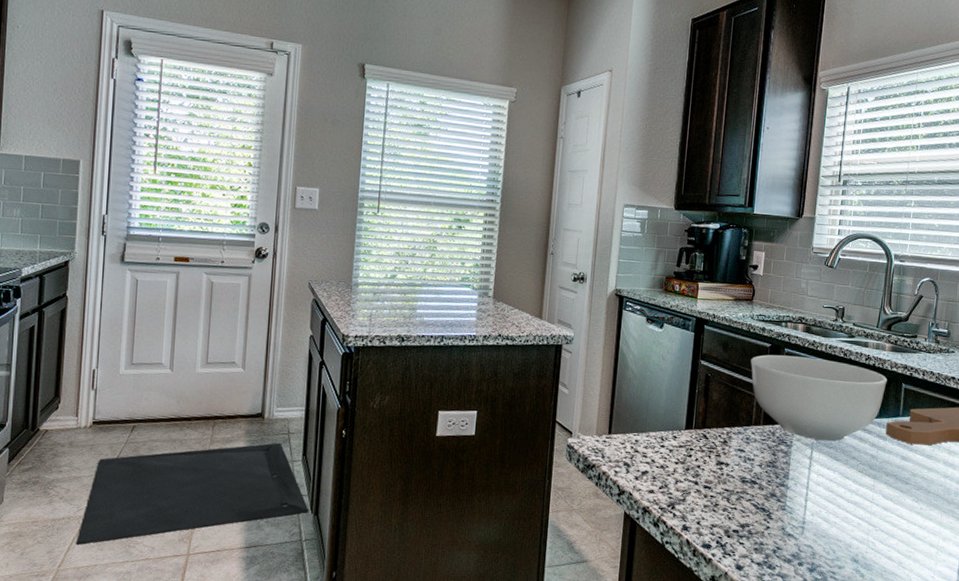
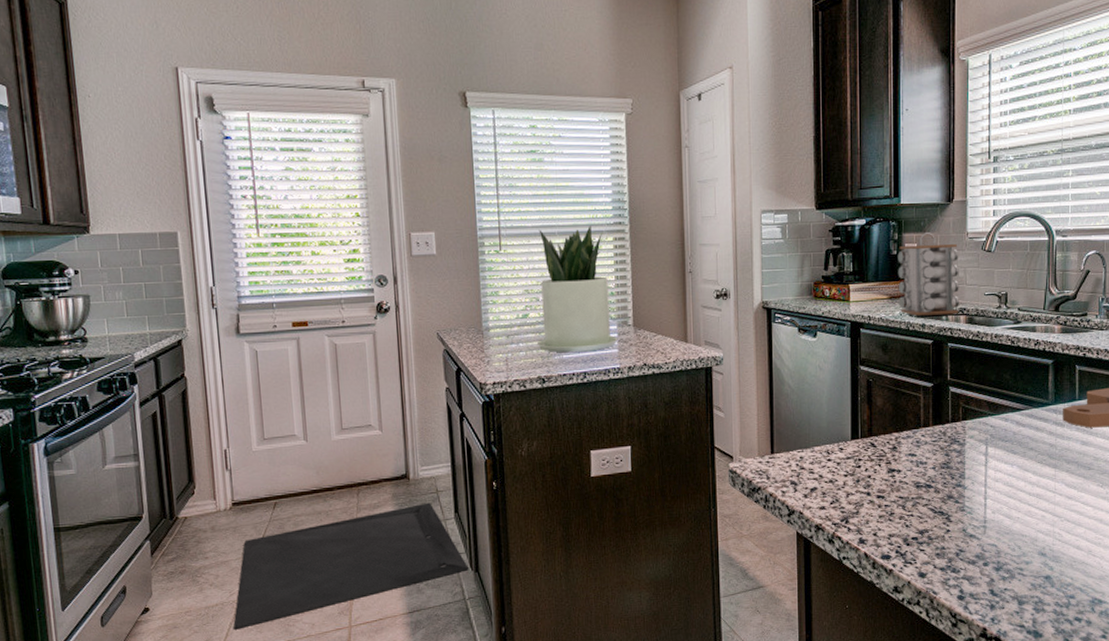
planter: none [400,197,478,317] -> present [536,226,618,353]
spice rack: none [743,243,803,323] -> present [898,233,959,317]
bowl: present [750,354,888,441] -> none [913,349,1060,435]

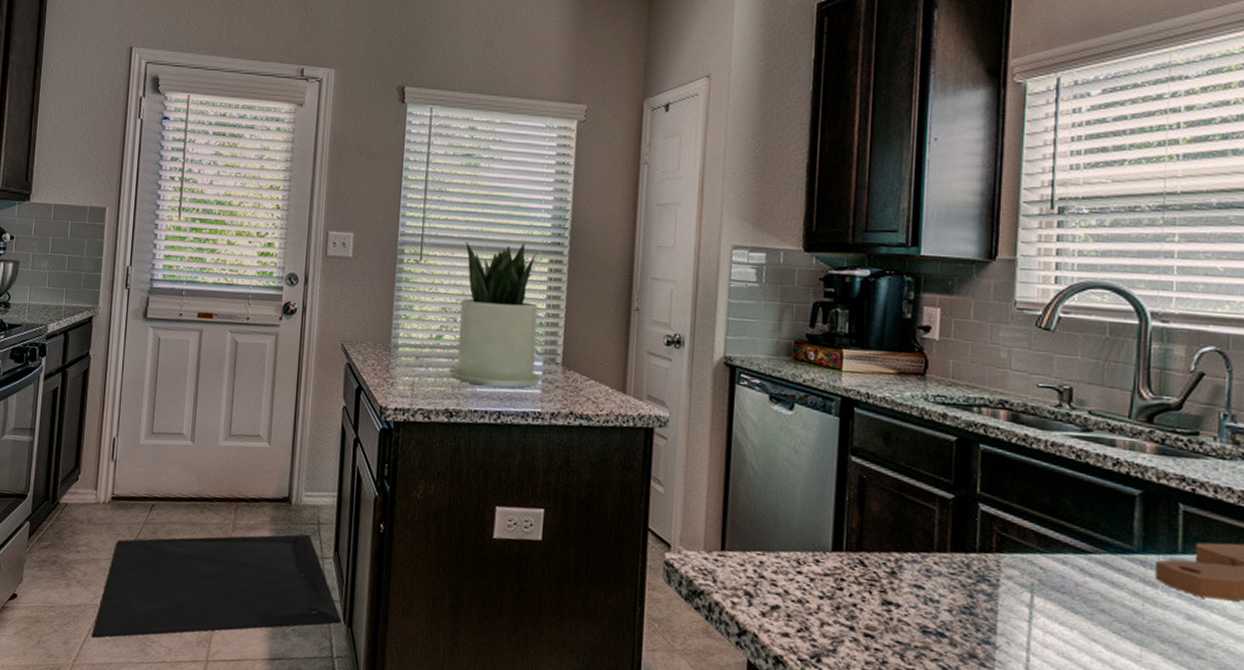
spice rack: present [898,233,959,317] -> none [910,295,1001,408]

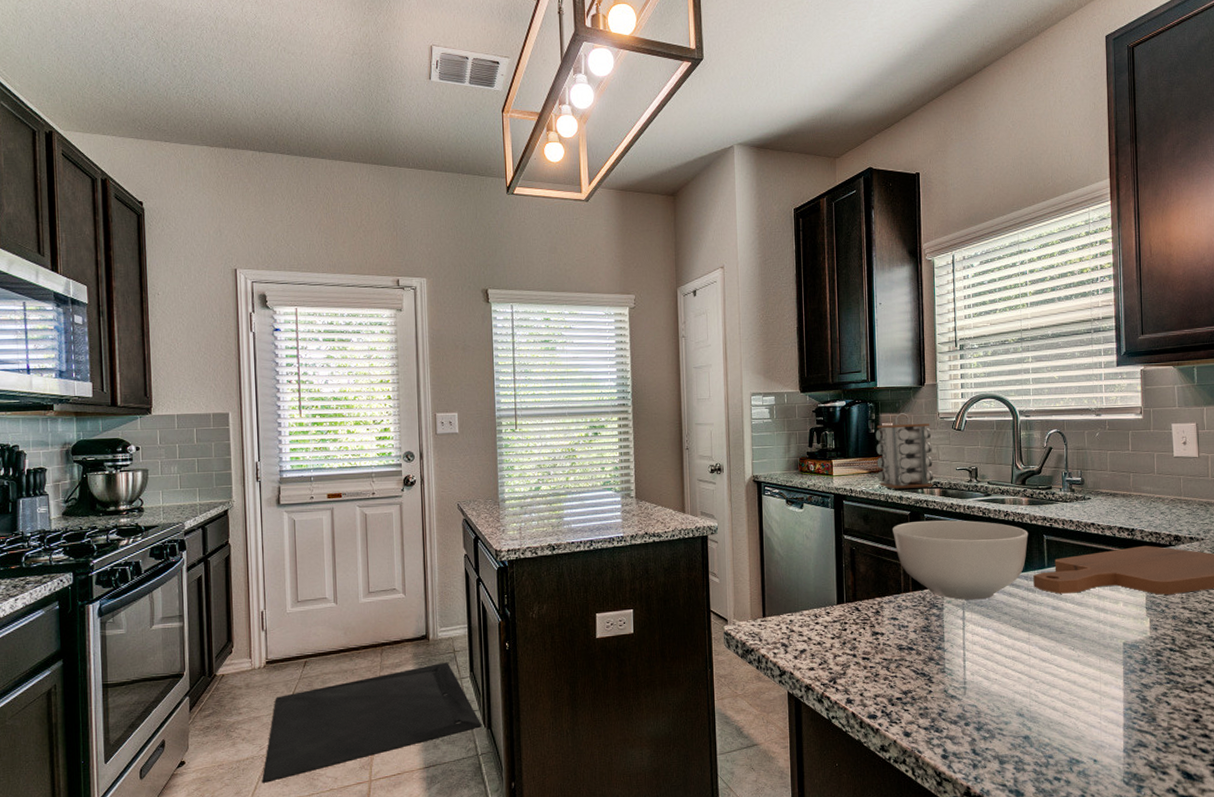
planter: present [448,241,543,388] -> none [547,407,622,523]
spice rack: none [910,295,1001,408] -> present [875,413,934,490]
bowl: none [927,451,1153,584] -> present [893,520,1029,600]

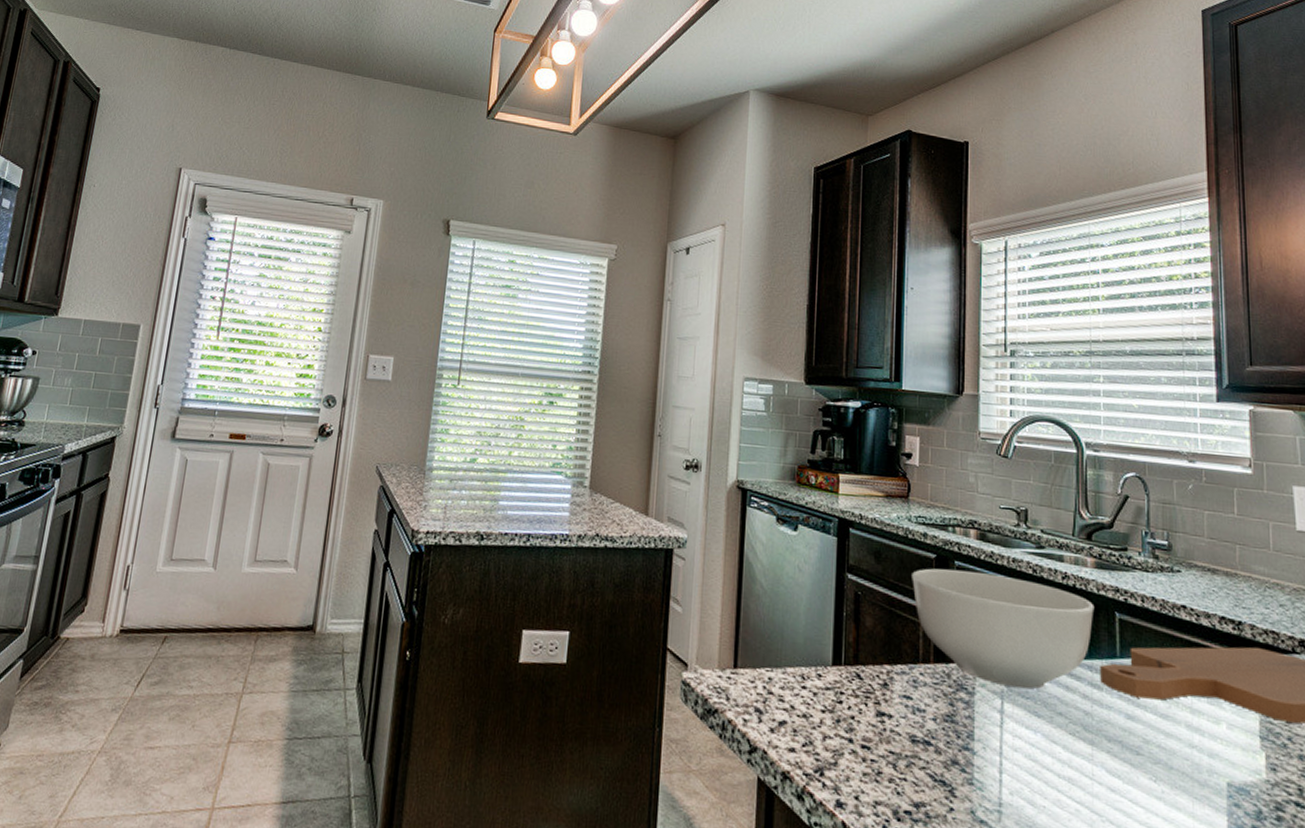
door mat: present [262,662,482,783] -> none [84,664,361,789]
spice rack: present [875,413,934,490] -> none [896,426,969,527]

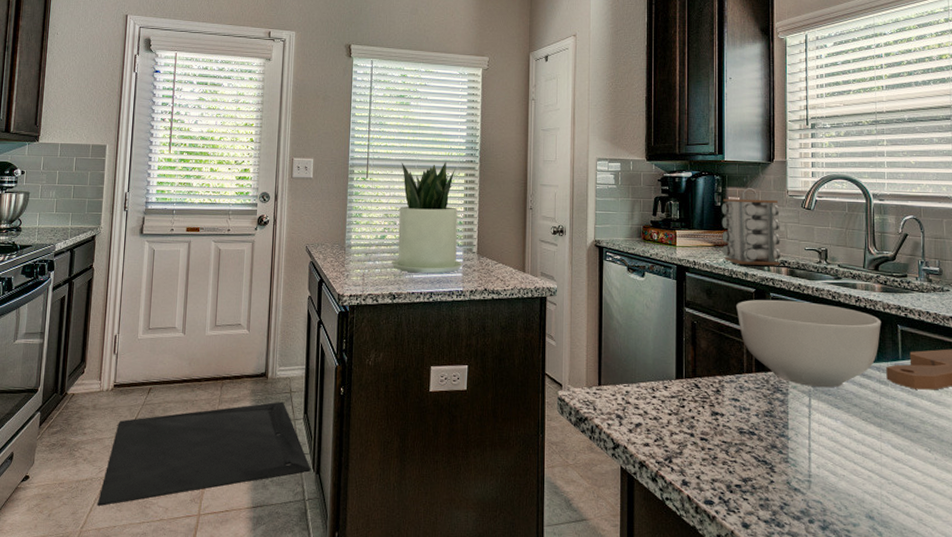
door mat: none [84,664,361,789] -> present [98,401,311,506]
planter: none [480,367,571,511] -> present [391,162,463,274]
spice rack: none [896,426,969,527] -> present [722,188,781,267]

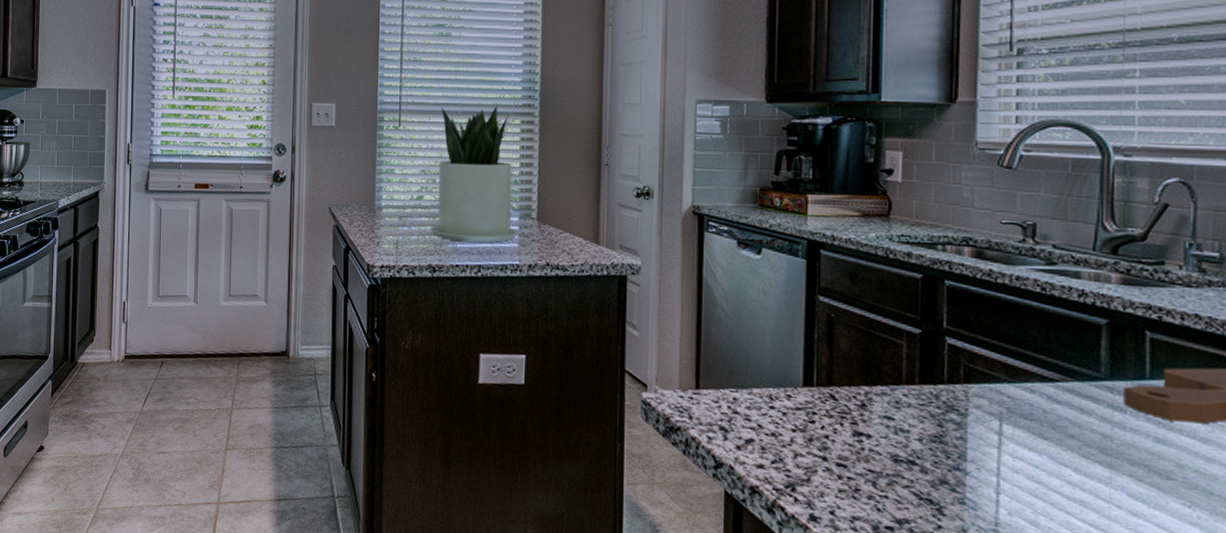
door mat: present [98,401,311,506] -> none [113,384,340,484]
spice rack: present [722,188,781,267] -> none [874,138,964,245]
bowl: present [736,299,881,388] -> none [893,288,1119,411]

